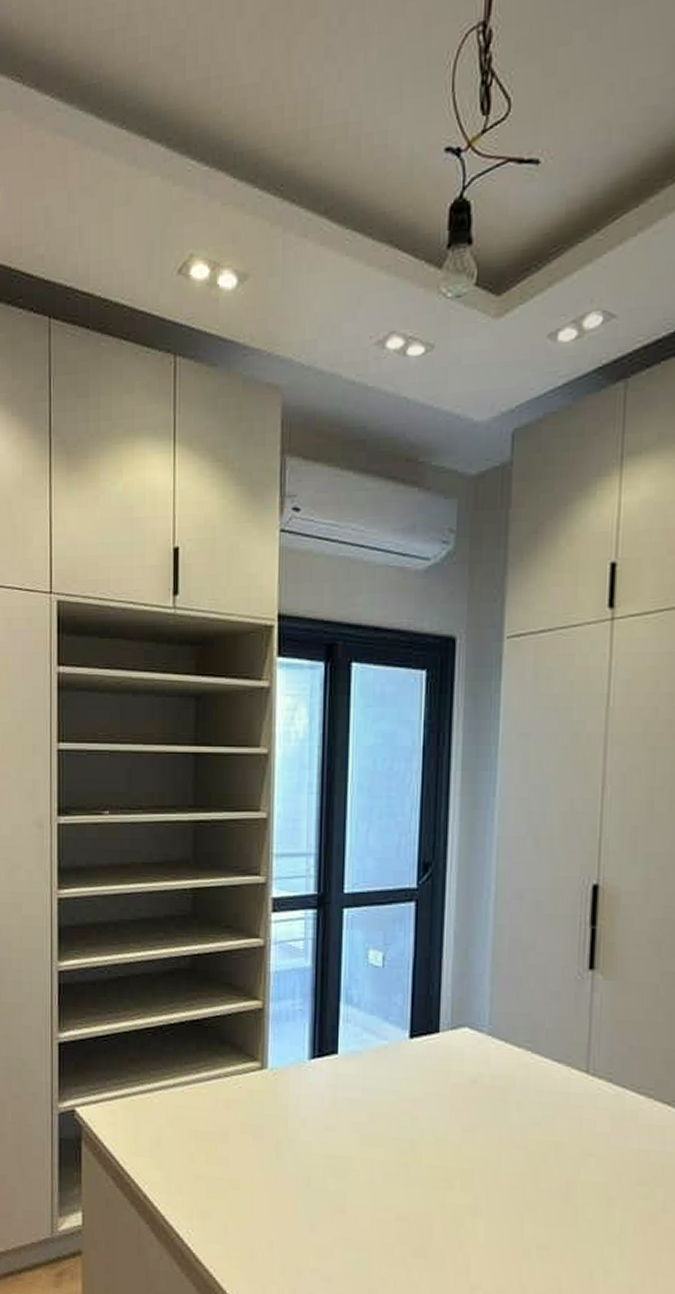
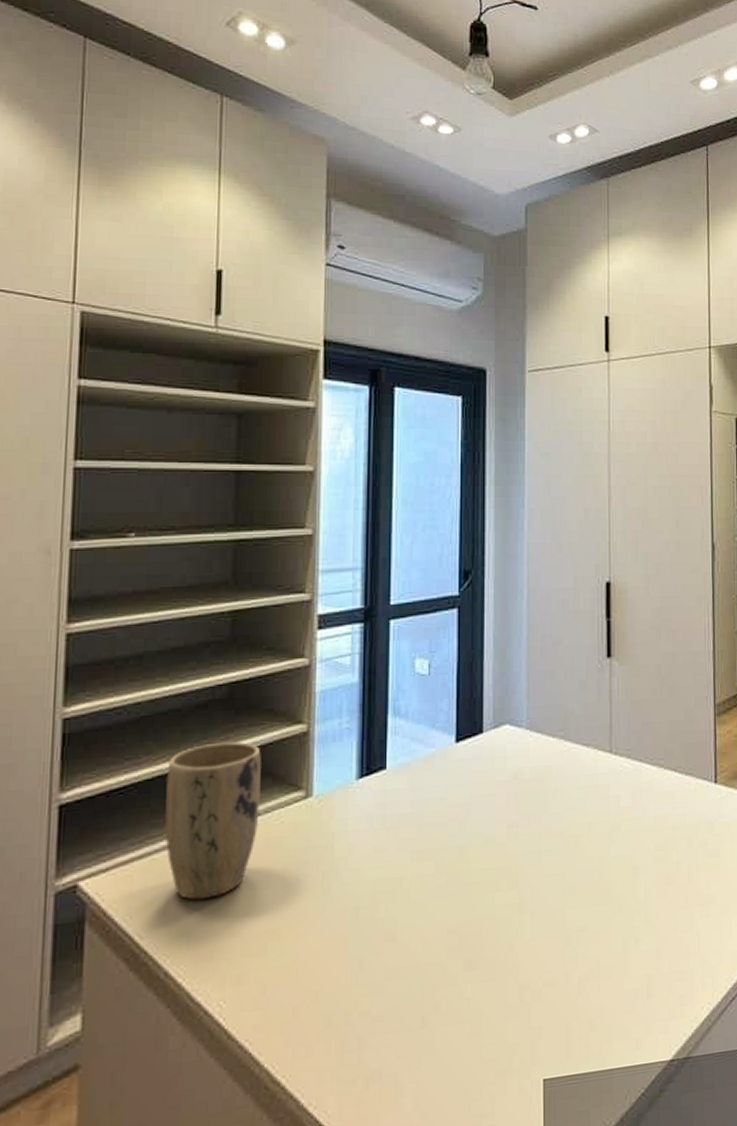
plant pot: none [141,1007,221,1142] -> present [165,741,261,900]

